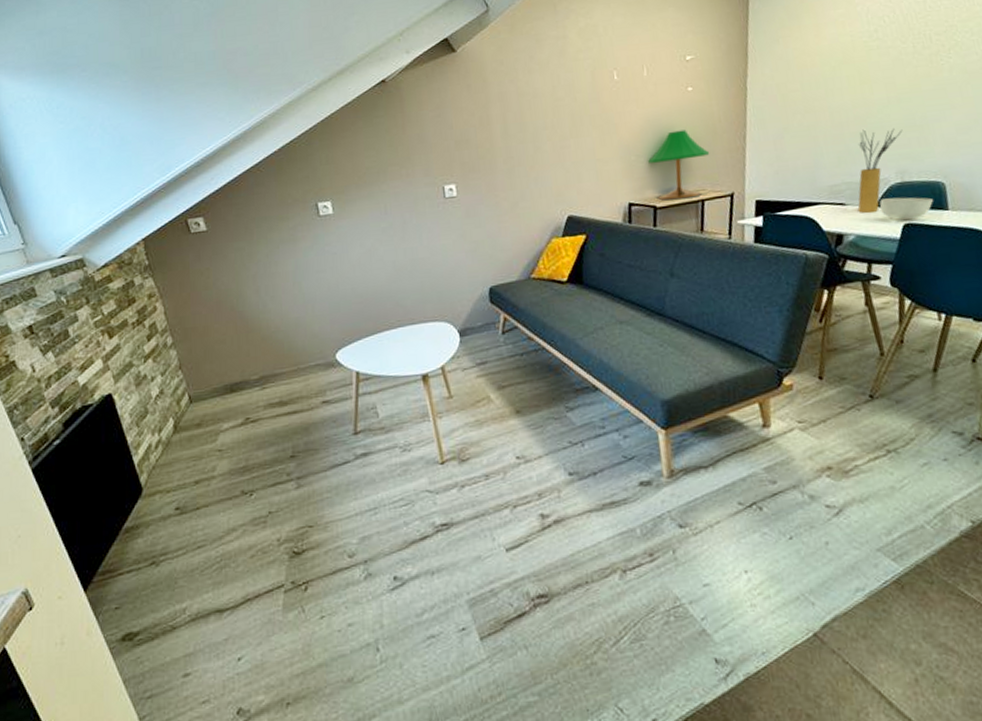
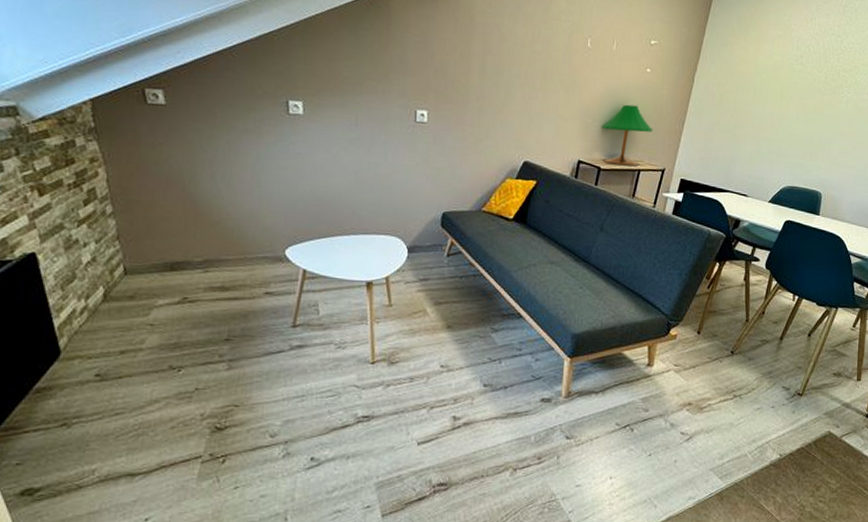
vase: present [857,129,903,214] -> none [755,137,802,208]
bowl: present [879,197,934,221] -> none [772,197,811,219]

